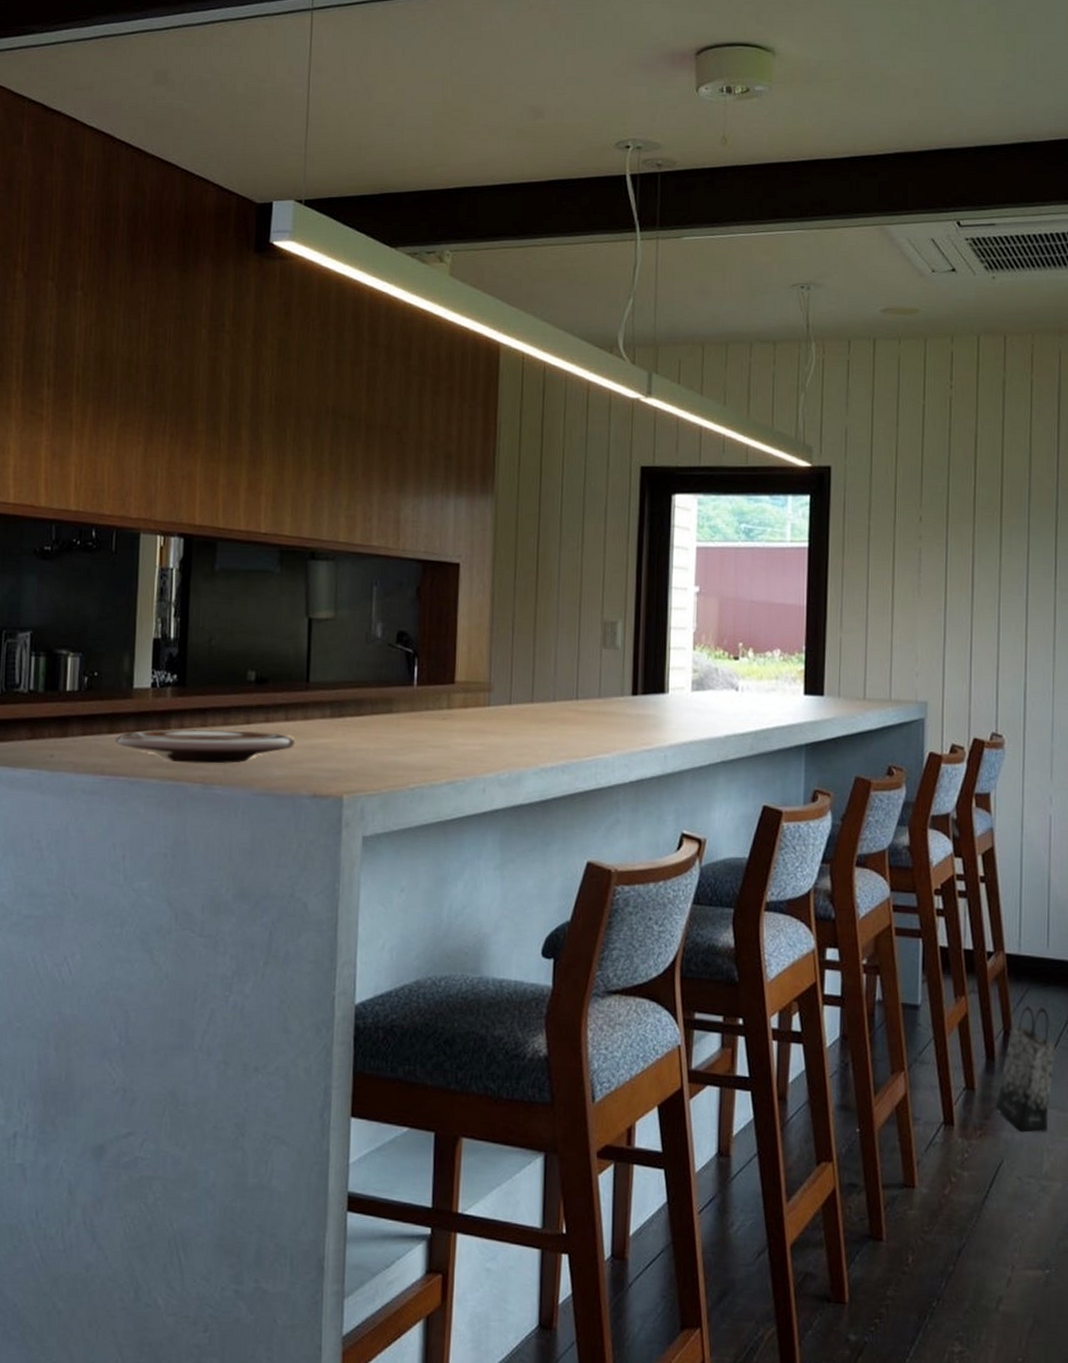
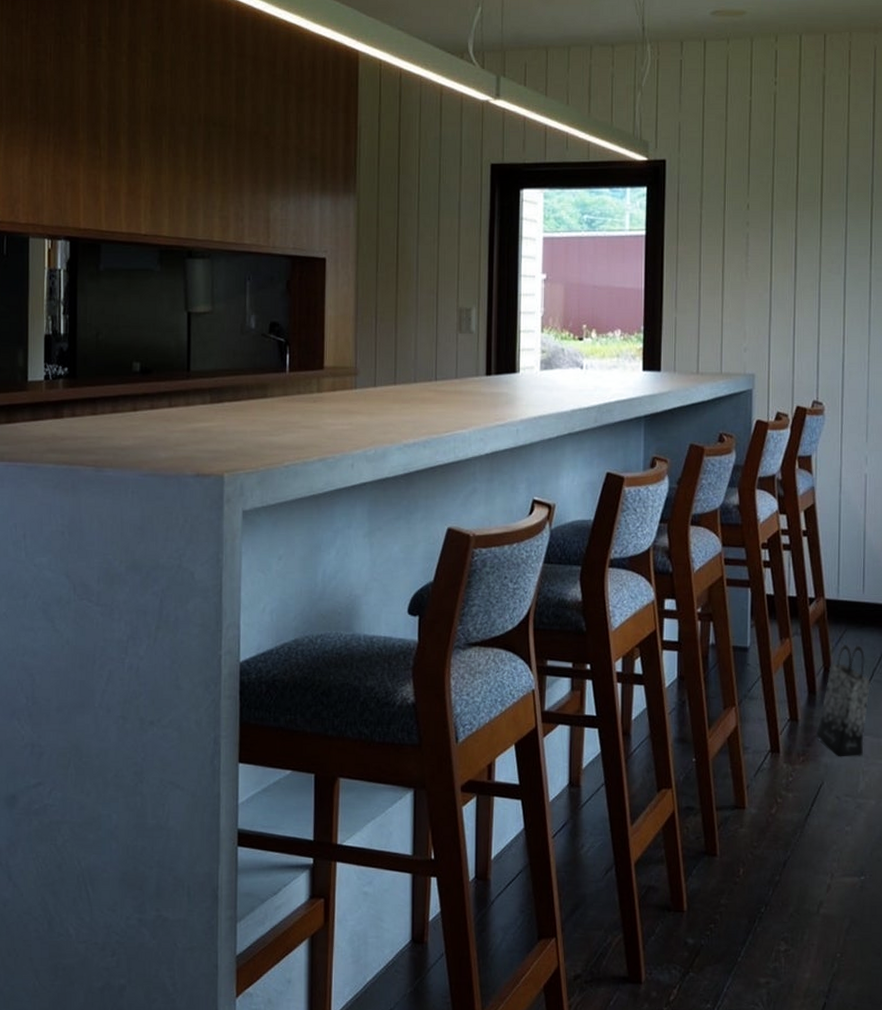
plate: present [115,729,295,764] -> none [13,417,179,449]

